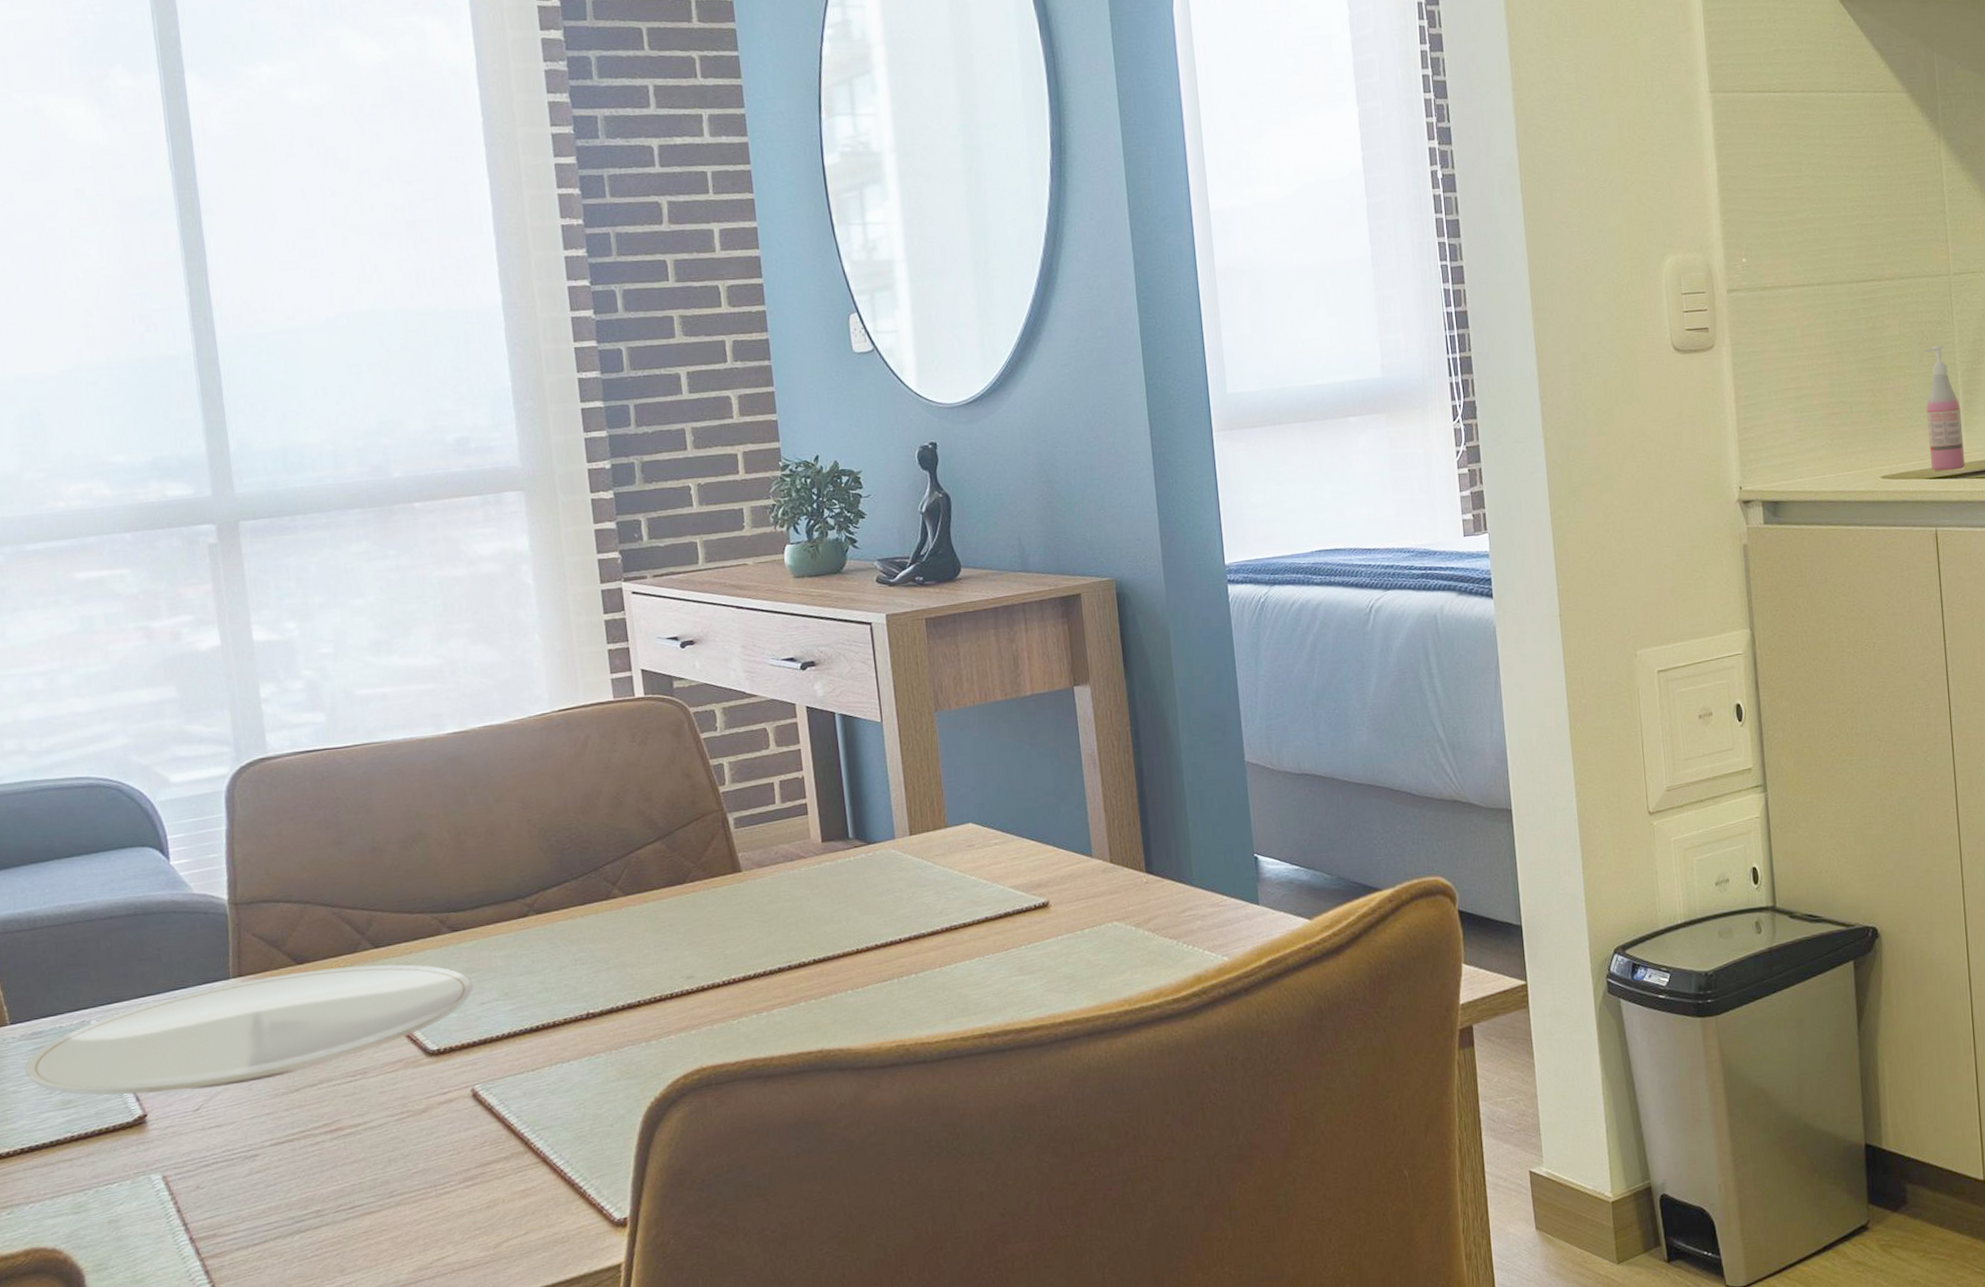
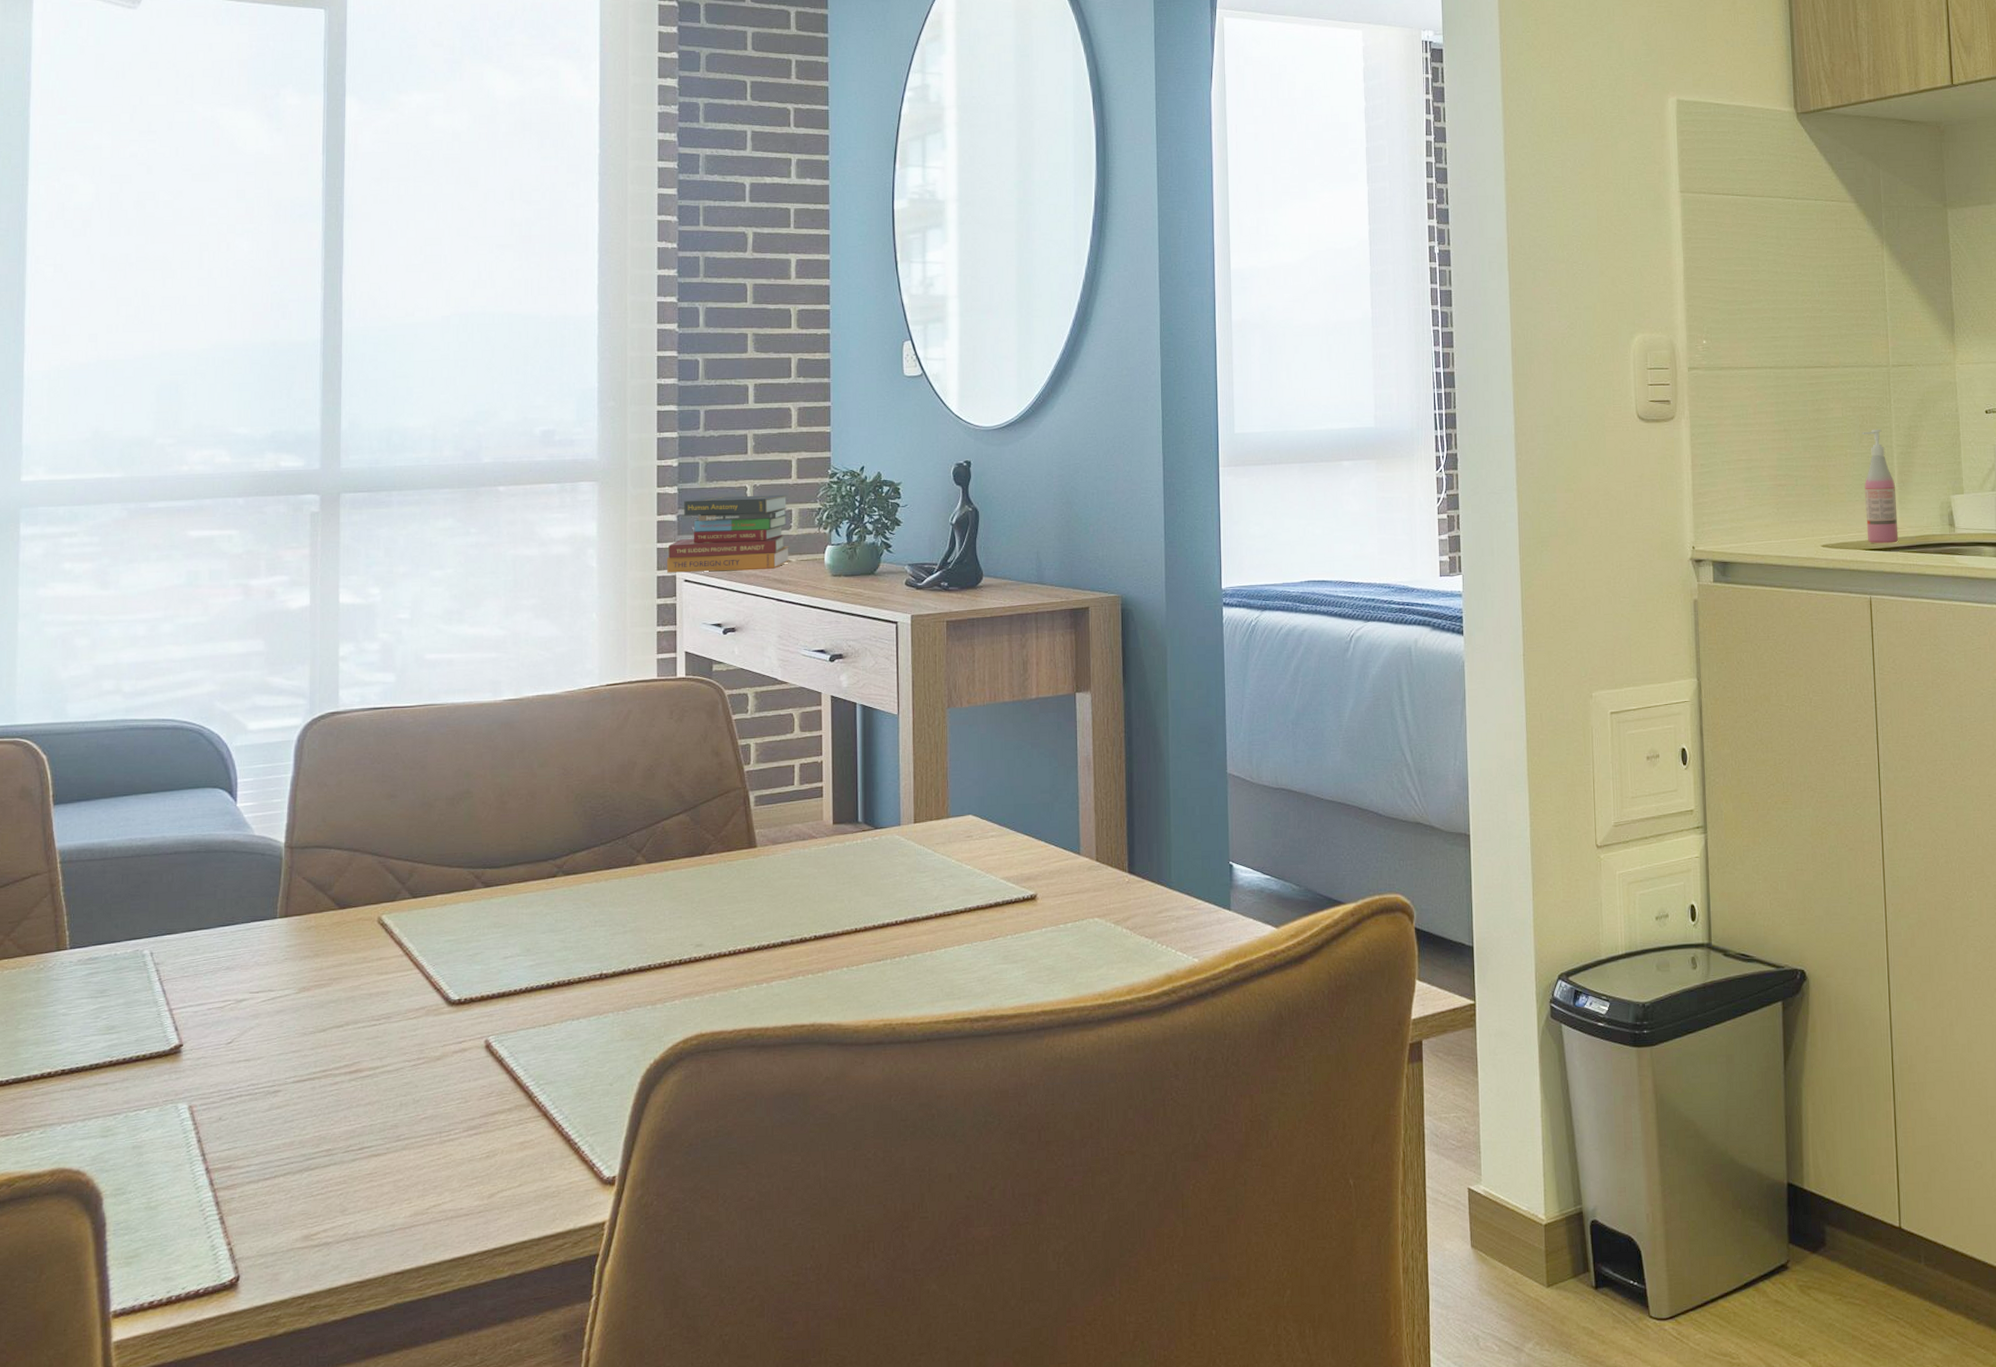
plate: present [25,964,473,1096] -> none [77,914,498,1024]
books: none [609,491,747,586] -> present [666,494,790,573]

